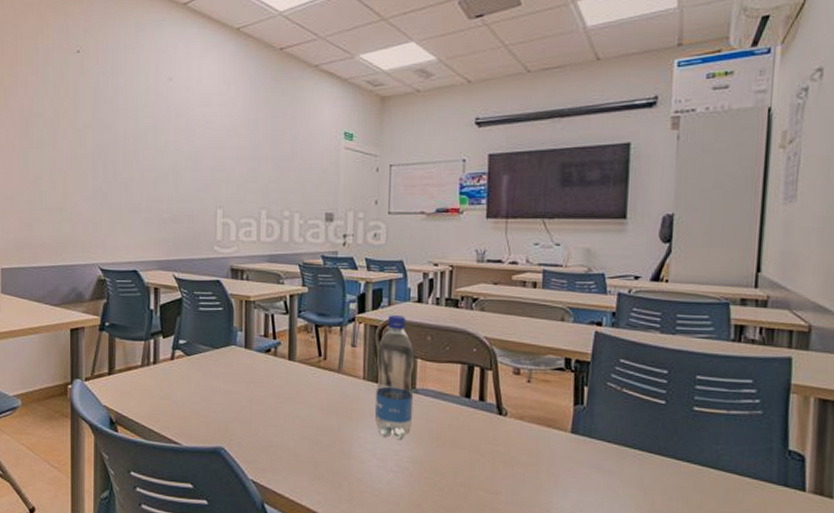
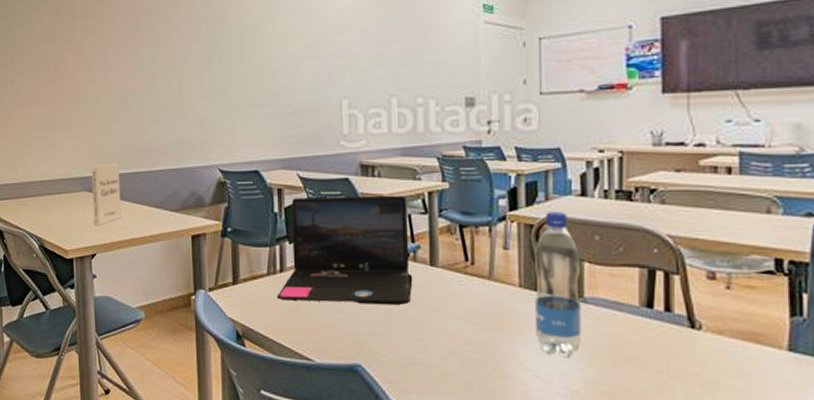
laptop: none [149,296,273,395] -> present [276,195,413,306]

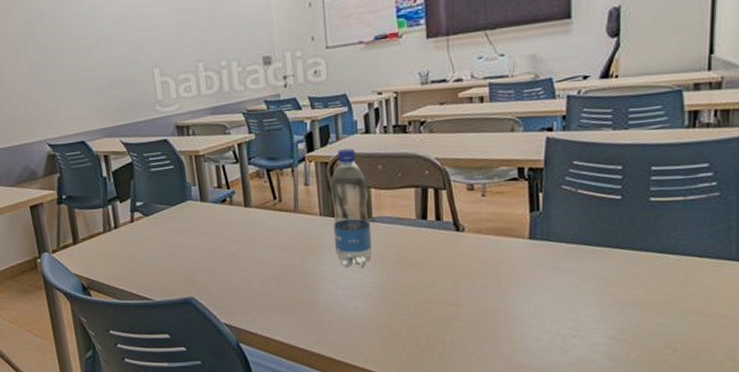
laptop: present [276,195,413,306] -> none [114,149,231,253]

